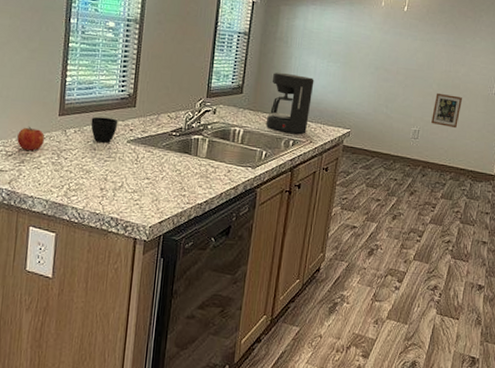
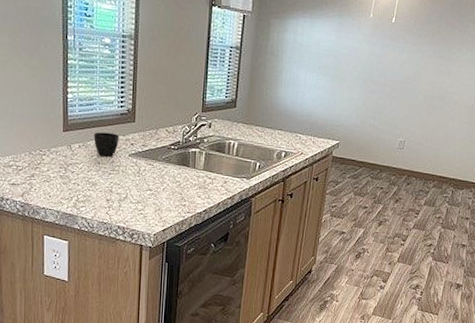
fruit: present [17,126,44,151] -> none [26,141,51,165]
coffee maker: present [265,72,314,134] -> none [258,85,305,146]
picture frame: present [431,92,462,129] -> none [416,104,447,139]

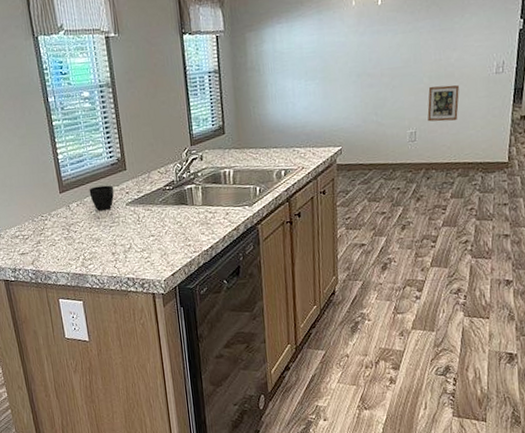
picture frame: none [416,104,447,139] -> present [427,85,459,122]

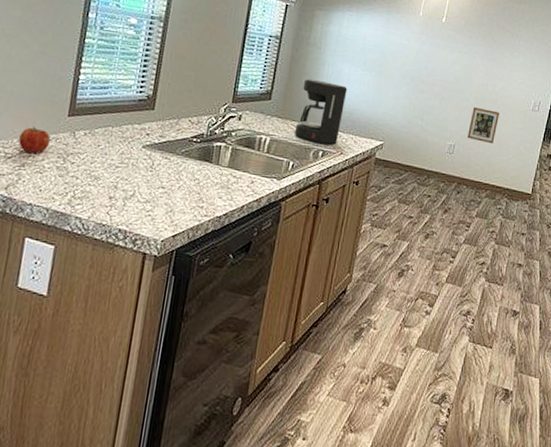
fruit: none [28,208,53,231] -> present [18,126,50,154]
cup: present [89,185,114,211] -> none [103,118,134,148]
coffee maker: none [251,101,297,164] -> present [294,78,348,145]

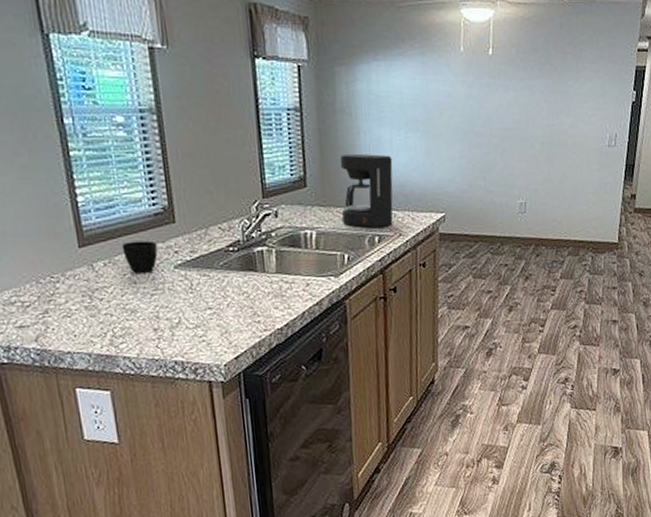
fruit: present [18,126,50,154] -> none [31,266,68,297]
cup: none [103,118,134,148] -> present [122,240,158,273]
picture frame: present [467,106,499,144] -> none [538,153,572,194]

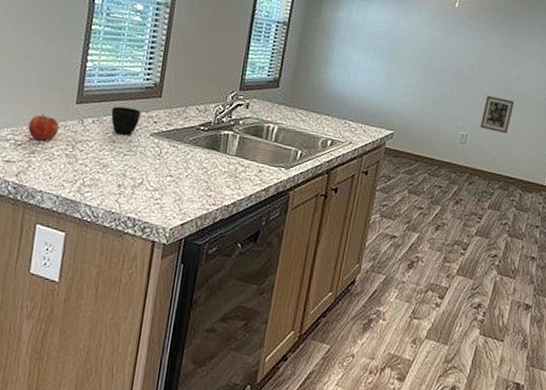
fruit: none [31,266,68,297] -> present [28,113,59,141]
coffee maker: present [339,153,393,228] -> none [302,66,357,134]
picture frame: none [538,153,572,194] -> present [480,95,514,134]

